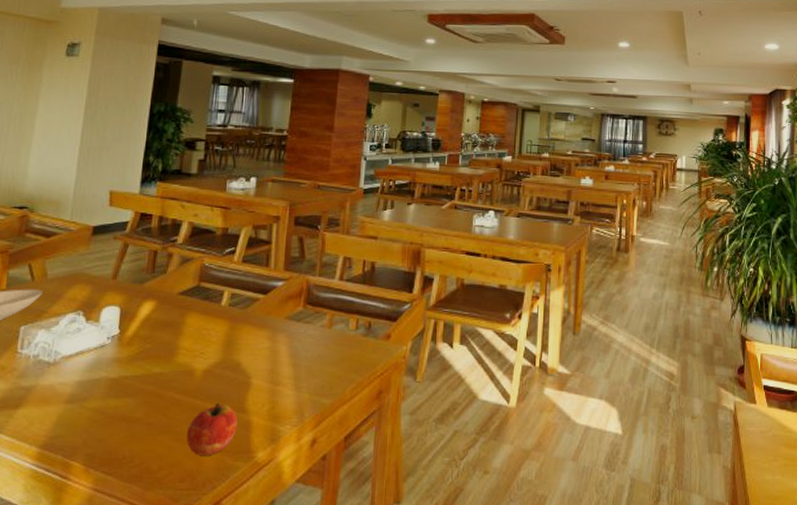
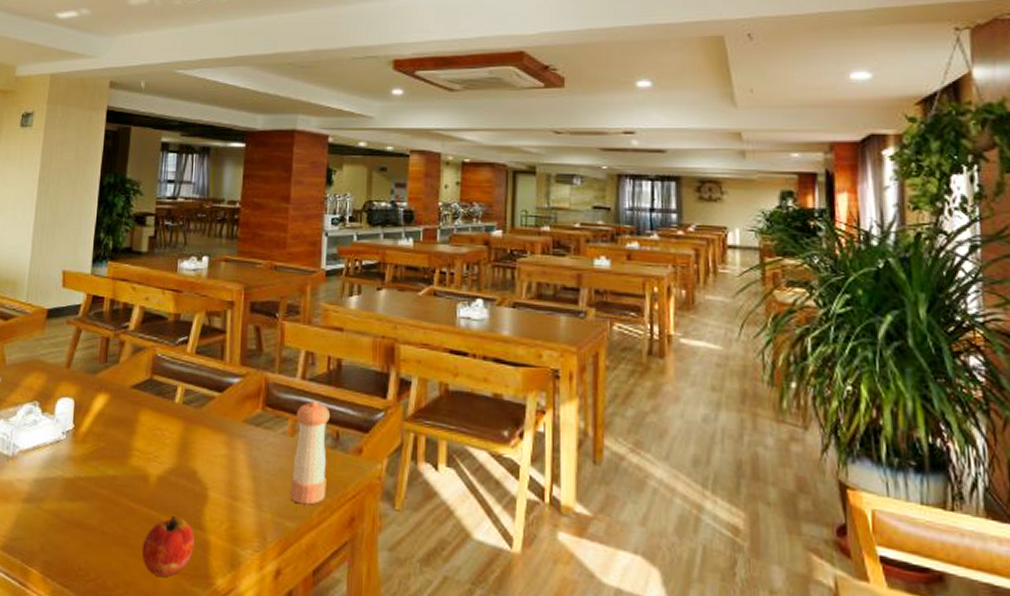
pepper shaker: none [326,298,363,384] -> present [290,401,330,505]

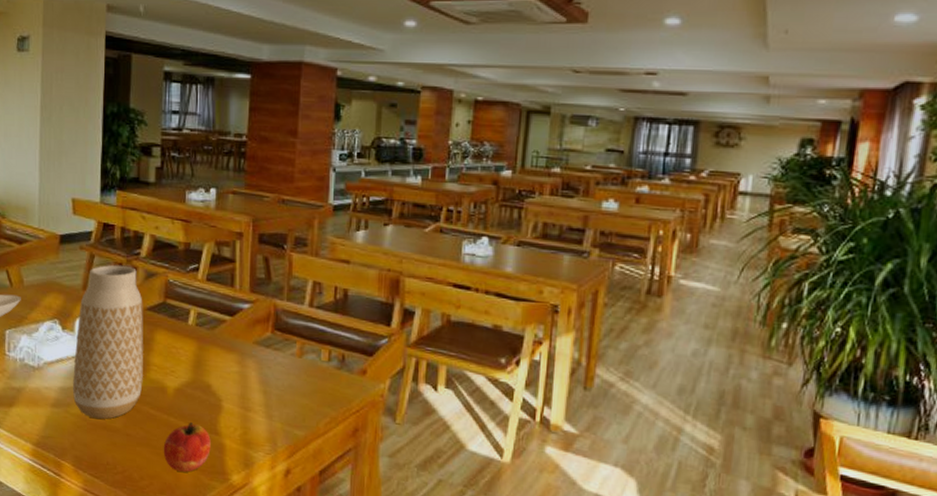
vase: none [47,339,129,516] -> present [73,264,143,419]
pepper shaker: present [290,401,330,505] -> none [299,326,336,417]

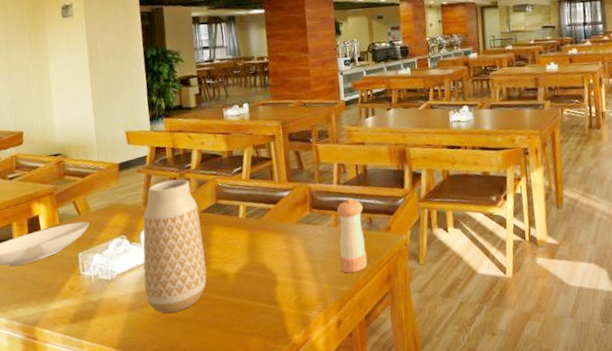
apple: present [163,422,211,472] -> none [231,299,272,343]
pepper shaker: none [299,326,336,417] -> present [336,198,368,273]

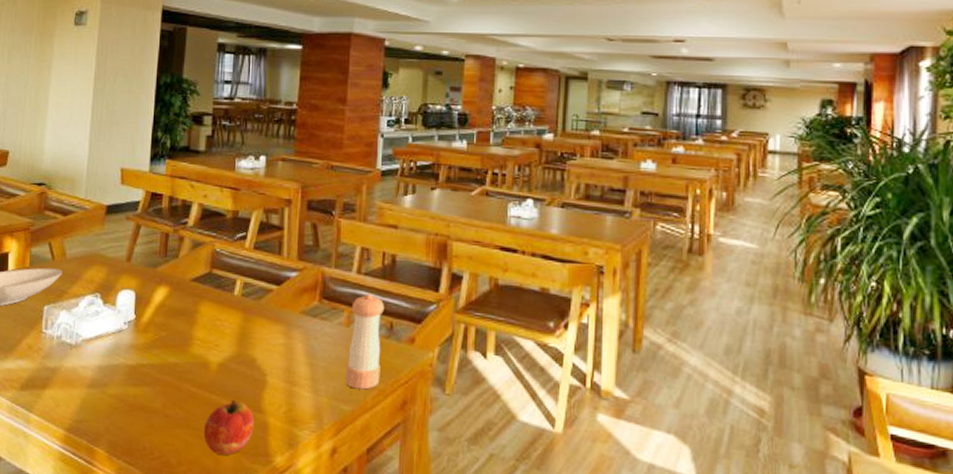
vase: present [143,179,207,314] -> none [111,234,189,400]
apple: none [231,299,272,343] -> present [203,400,254,455]

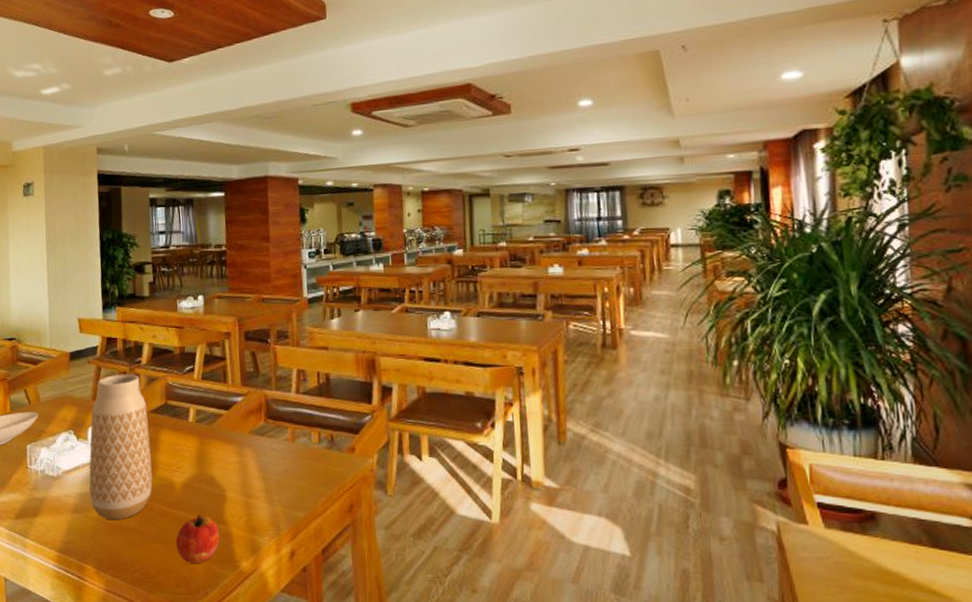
vase: none [111,234,189,400] -> present [89,374,153,521]
pepper shaker: present [346,294,384,390] -> none [294,411,327,497]

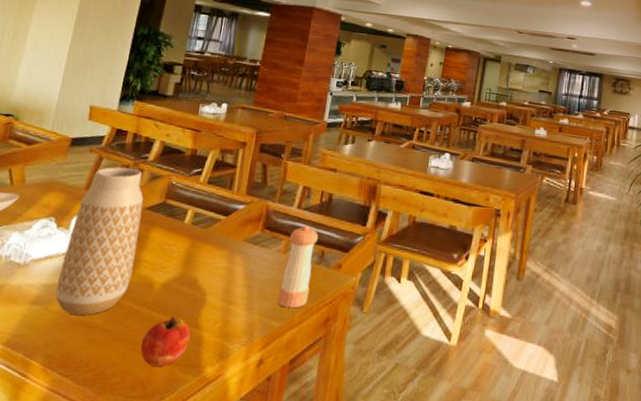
pepper shaker: none [294,411,327,497] -> present [278,226,318,308]

